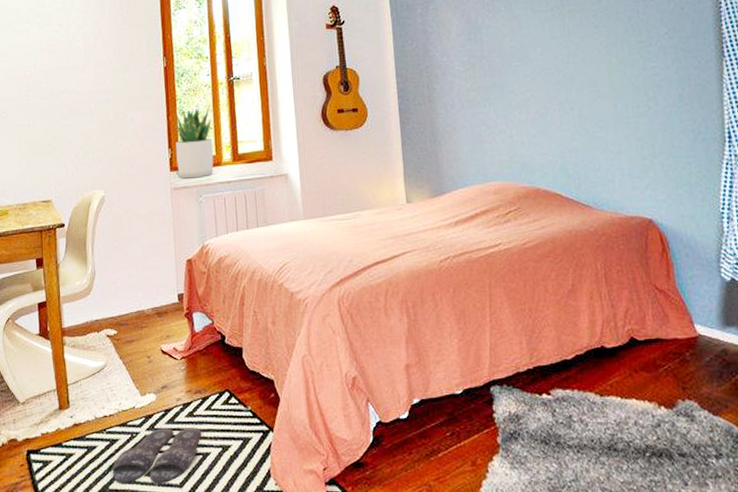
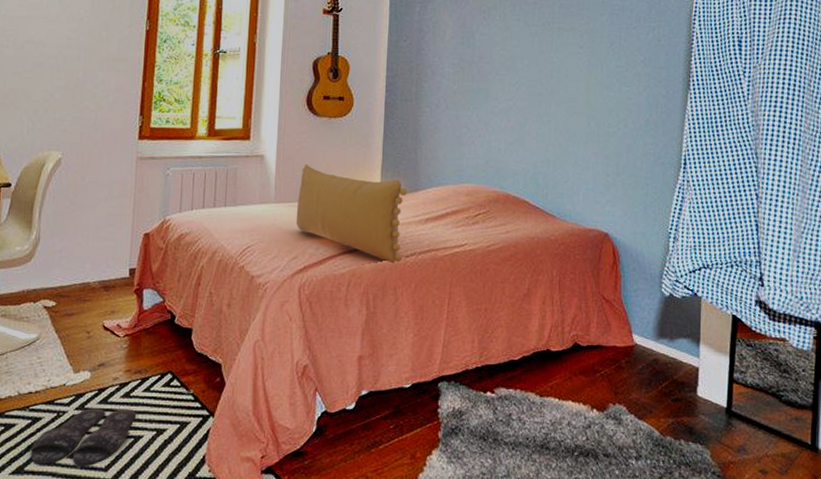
planter: present [175,105,214,179] -> none [146,75,191,150]
pillow: none [325,178,437,270] -> present [296,164,407,264]

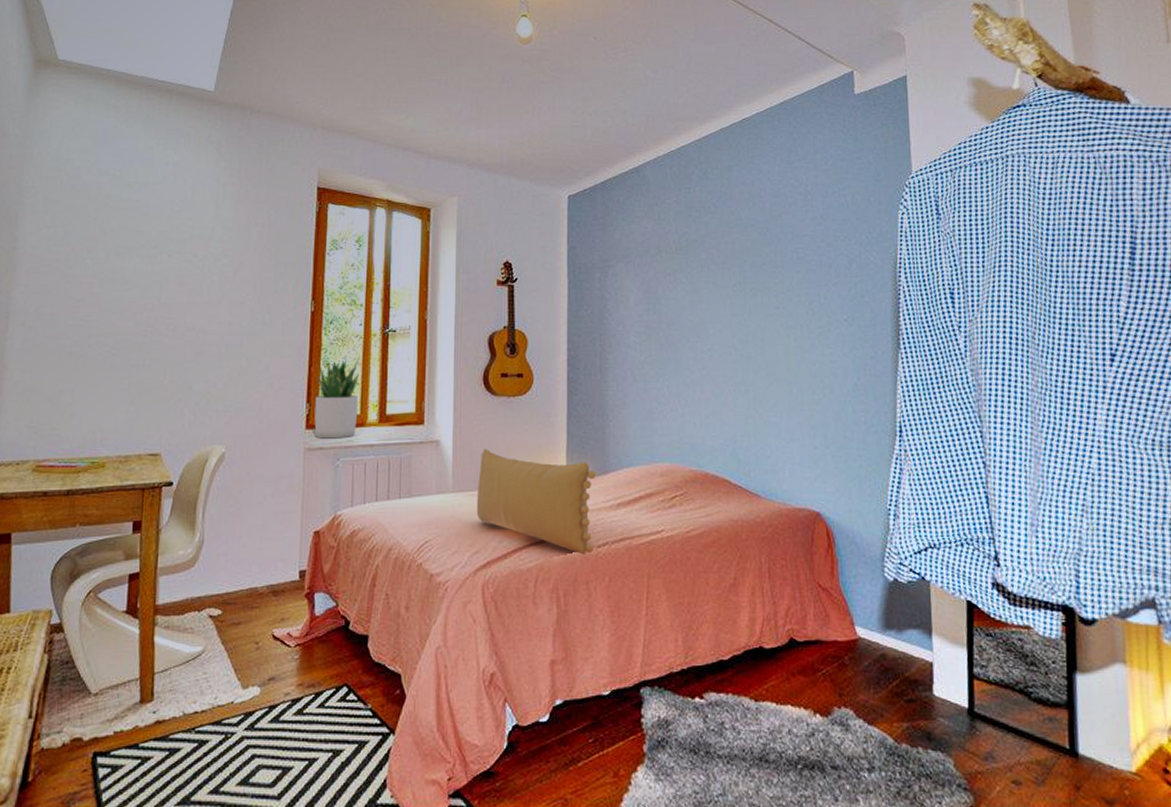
slippers: present [30,408,136,466] -> none [196,728,310,794]
planter: none [146,75,191,150] -> present [314,358,360,439]

